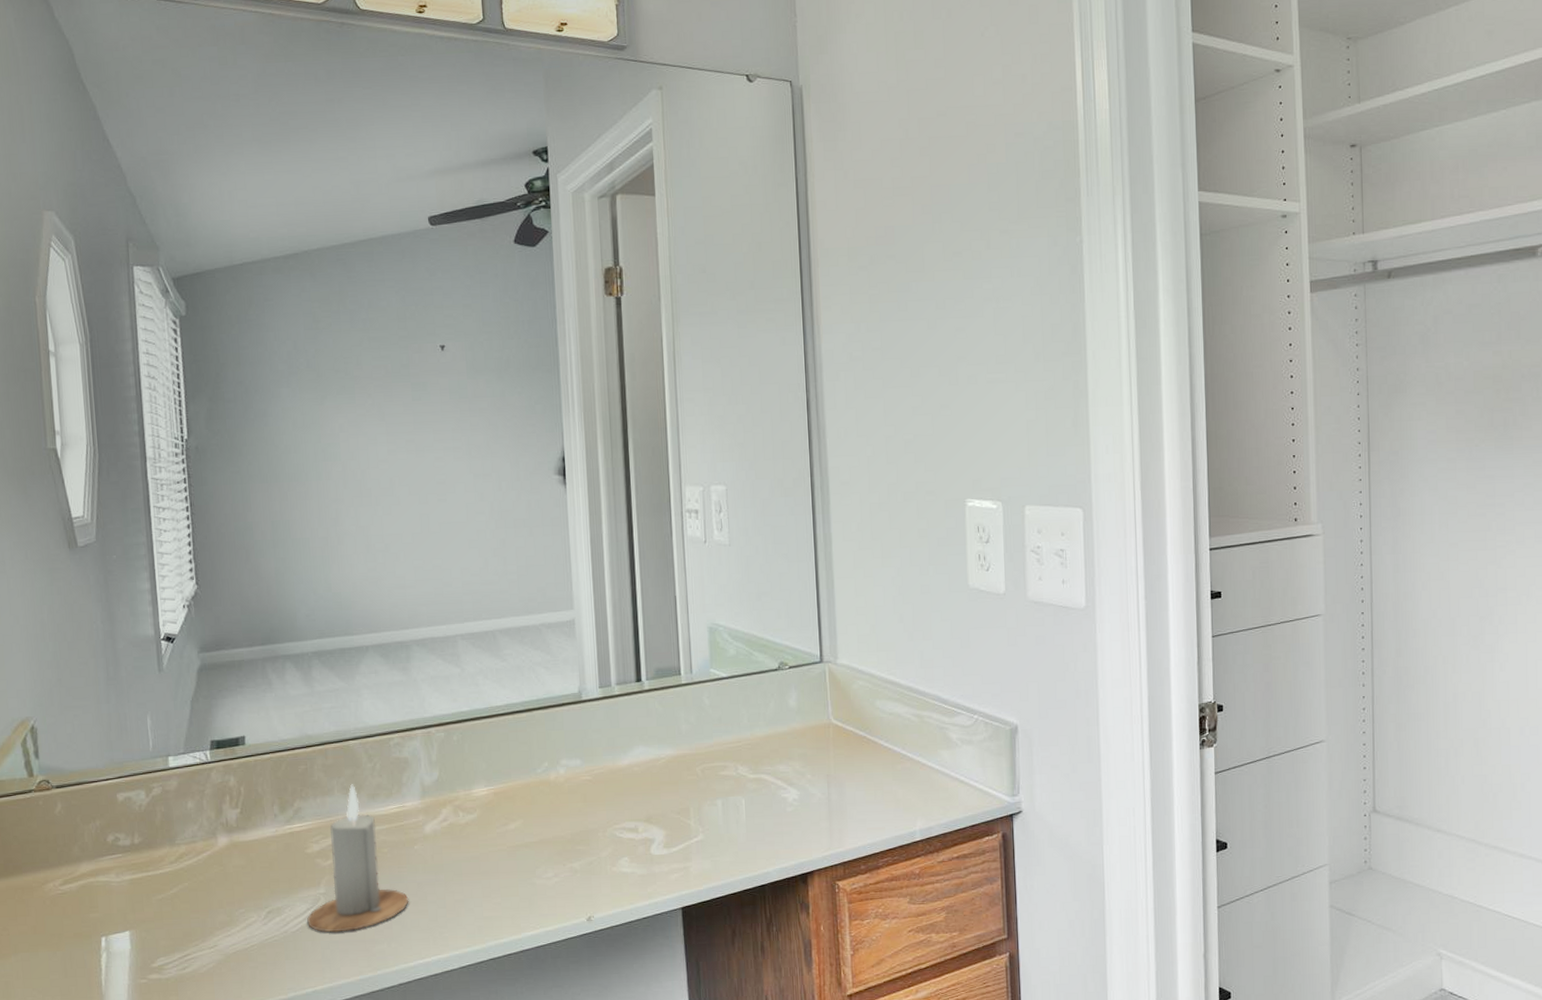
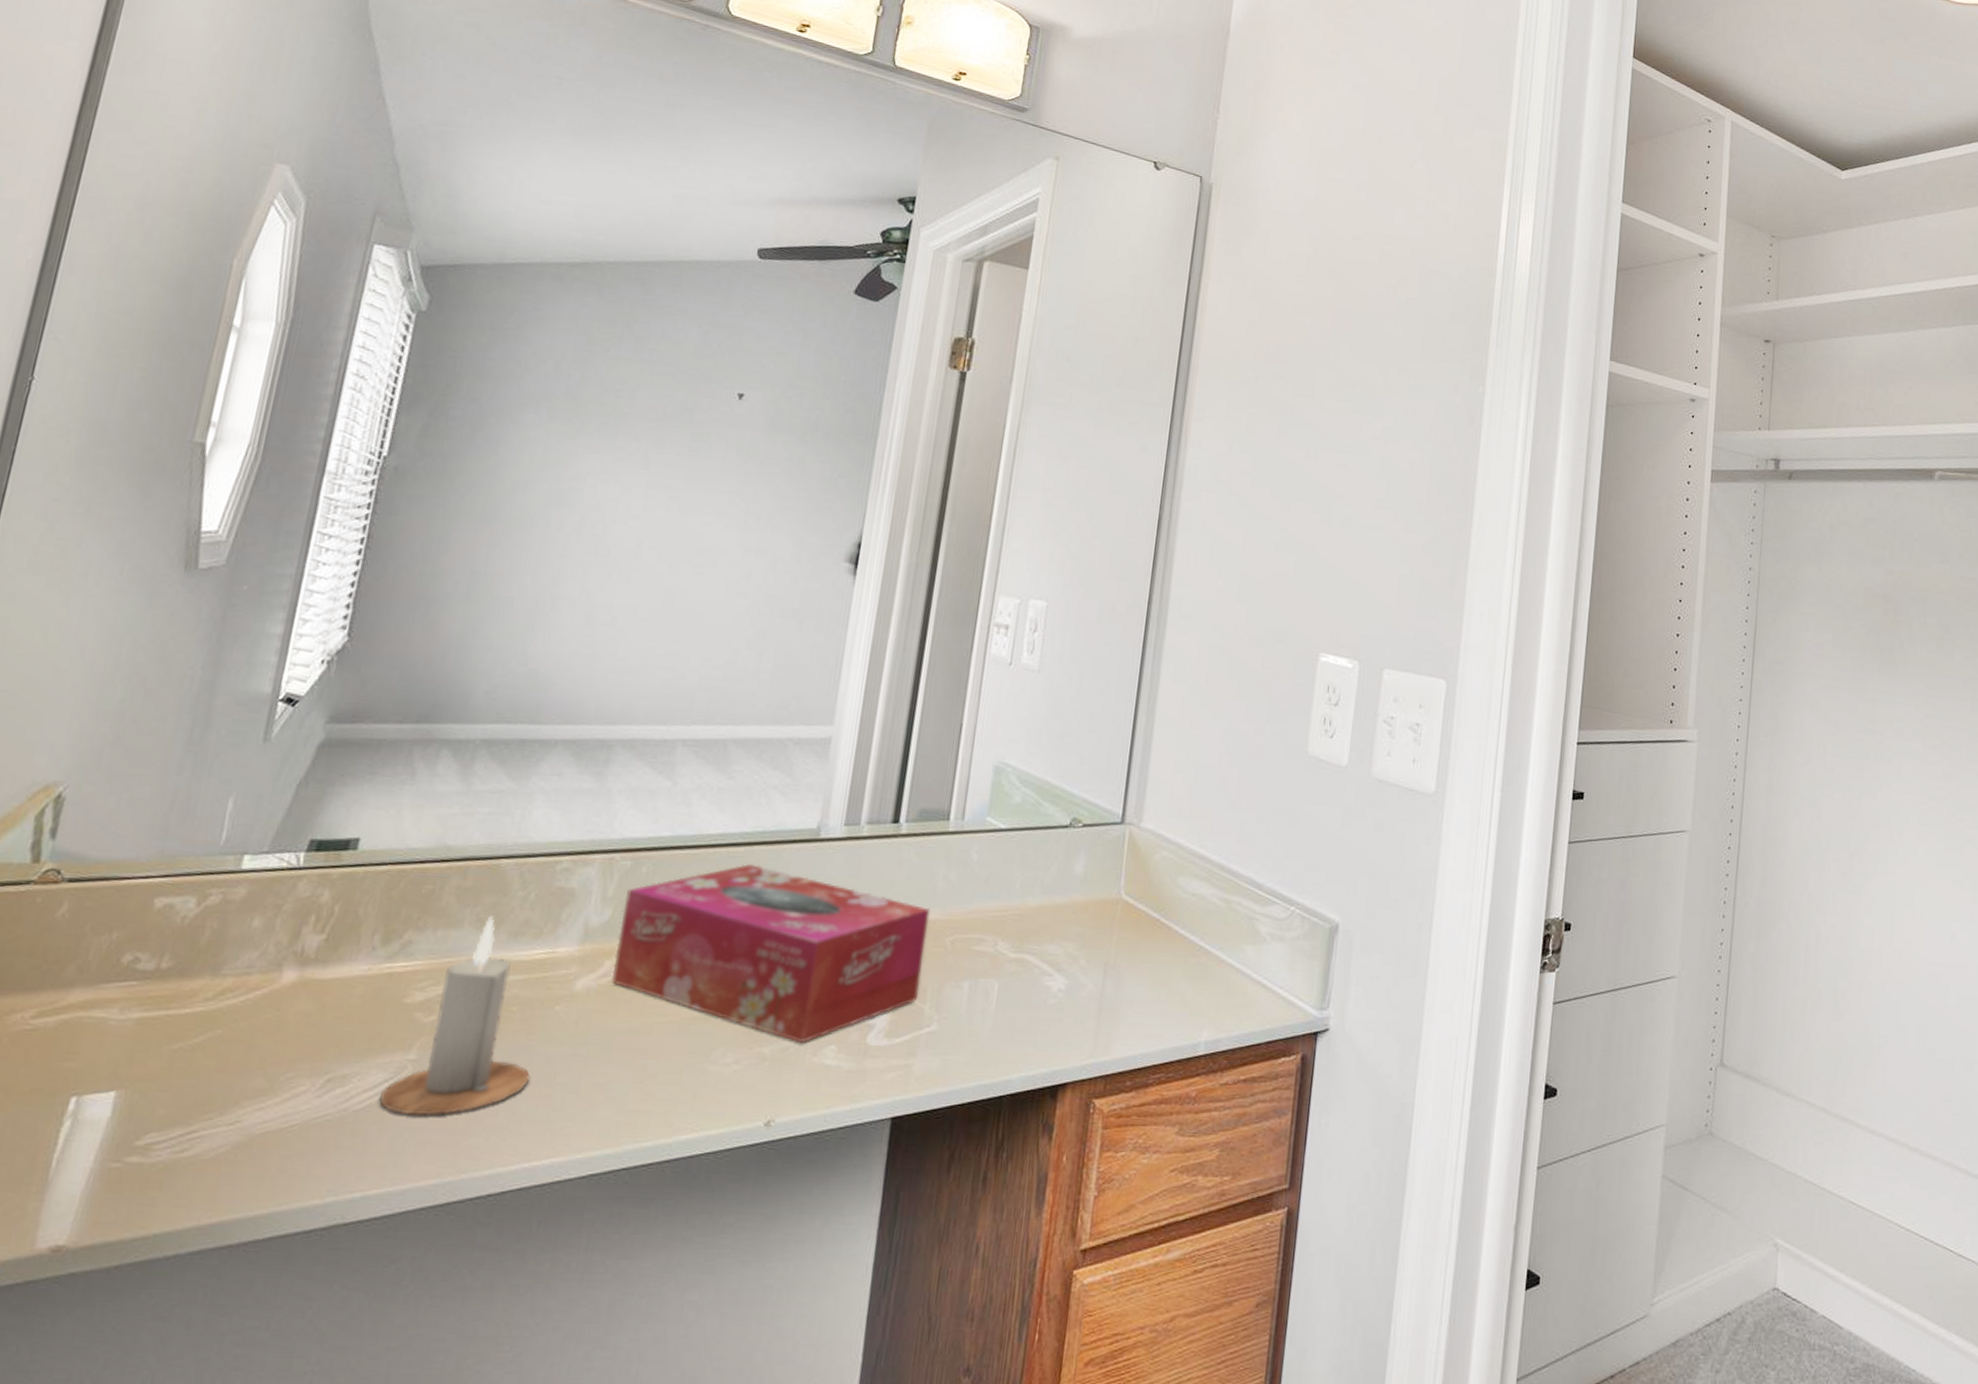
tissue box: none [446,726,684,858] -> present [611,864,930,1044]

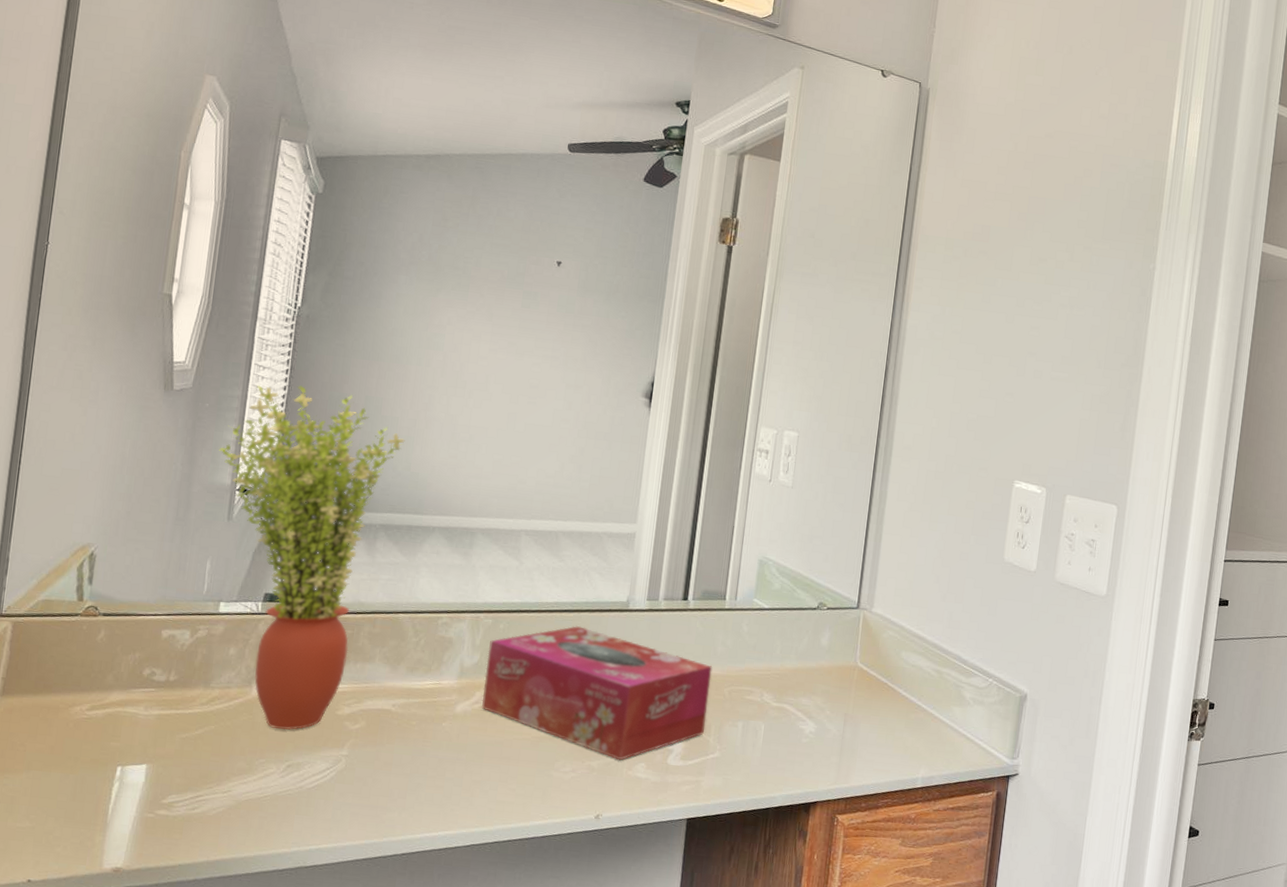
potted plant: none [257,559,522,1029] -> present [219,385,405,730]
candle: present [380,916,531,1116] -> none [324,655,428,795]

